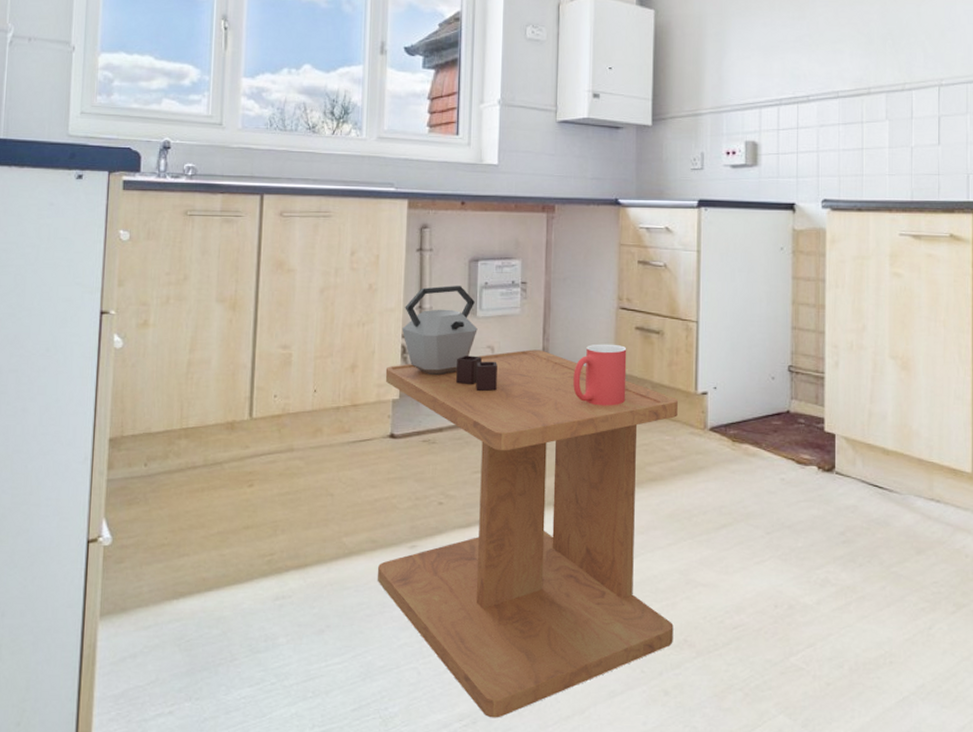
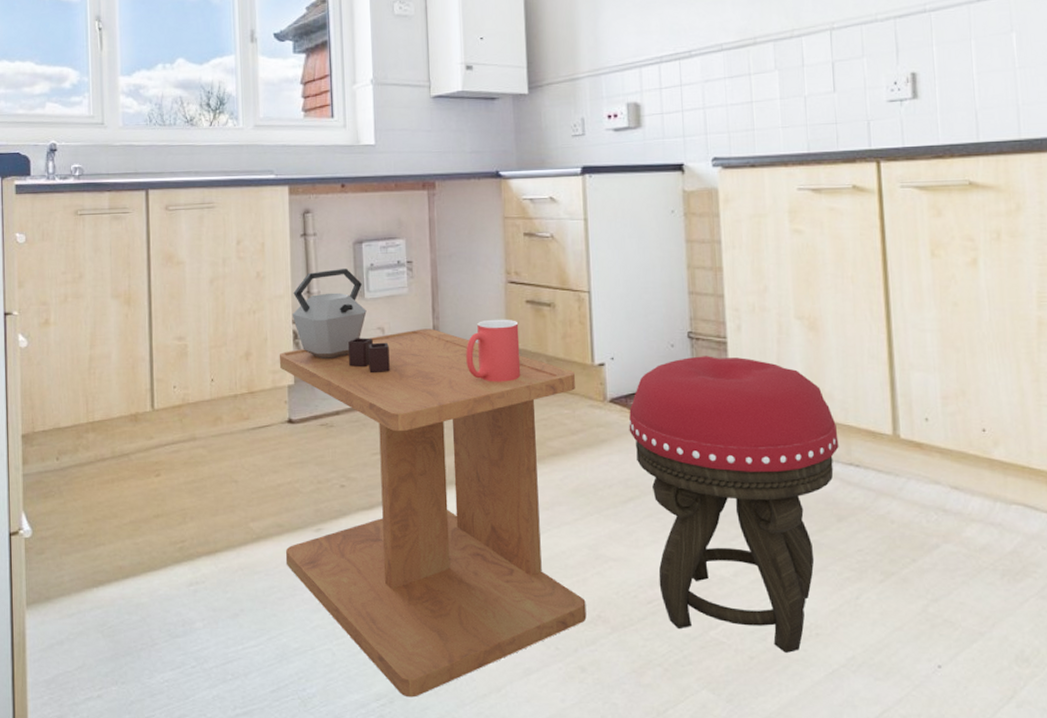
stool: none [726,389,922,680] -> present [628,356,839,653]

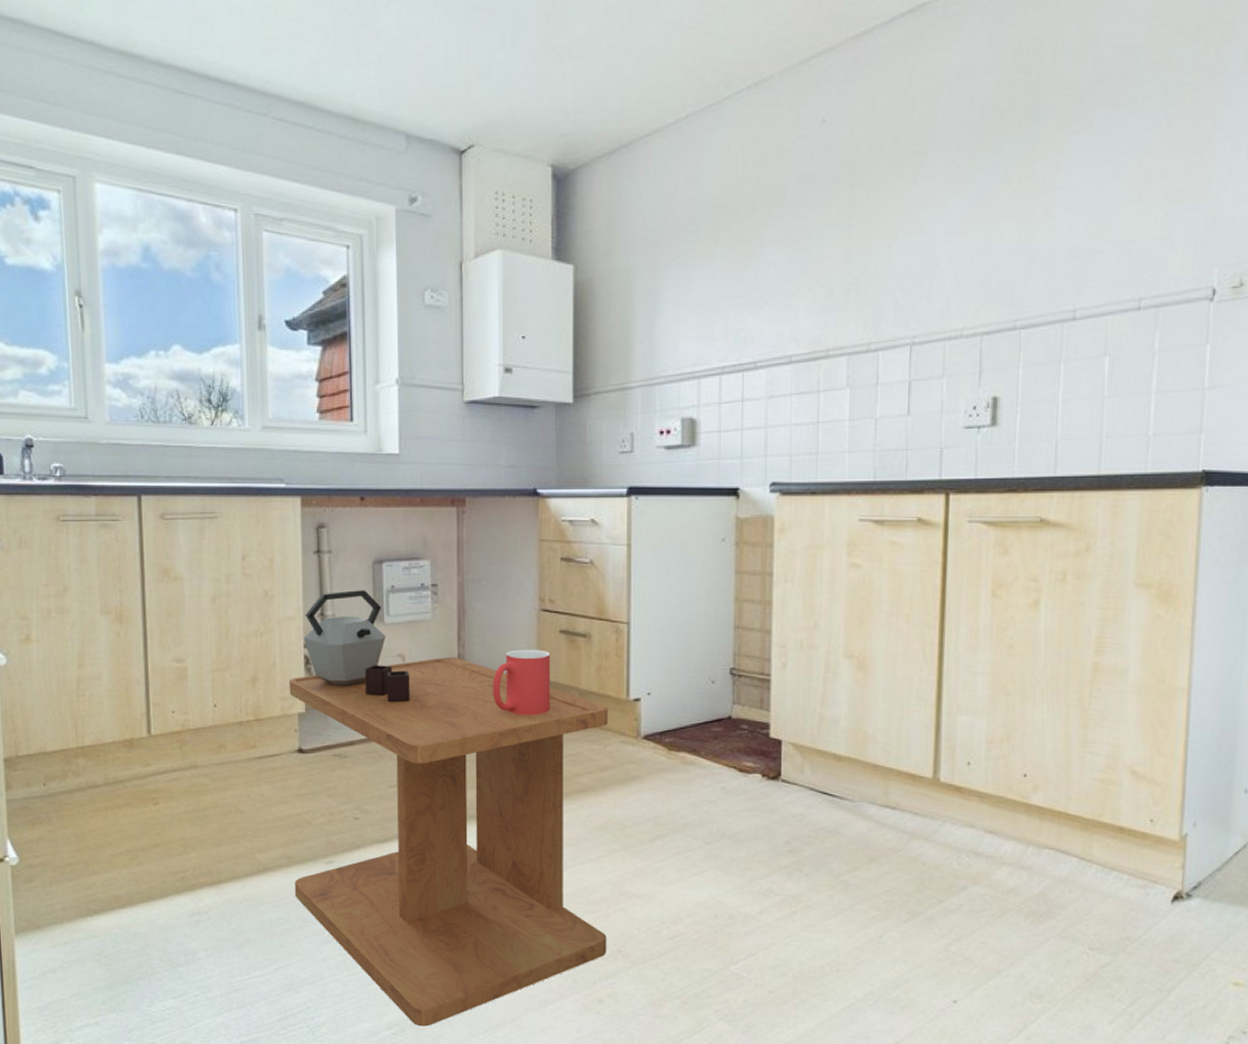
stool: present [628,356,839,653] -> none [661,693,877,987]

